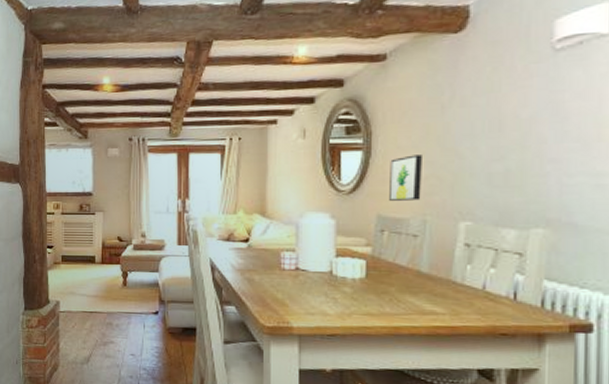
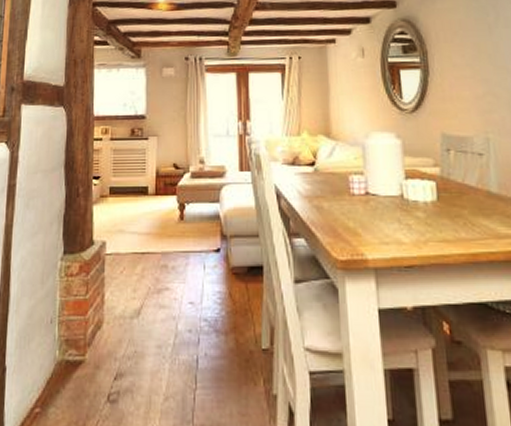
wall art: present [389,155,422,201] -> none [448,73,481,119]

